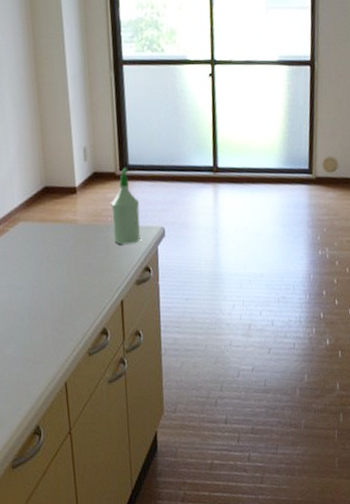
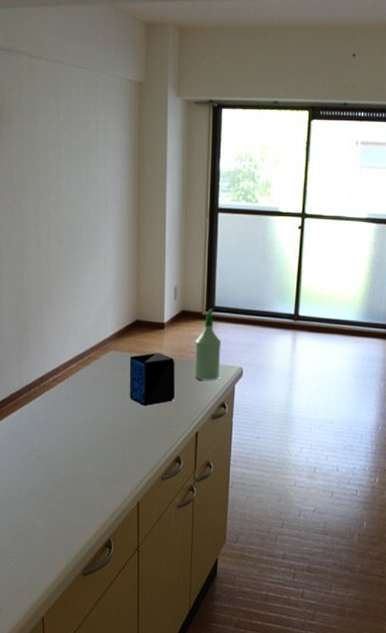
speaker: none [41,219,95,279] -> present [129,353,175,407]

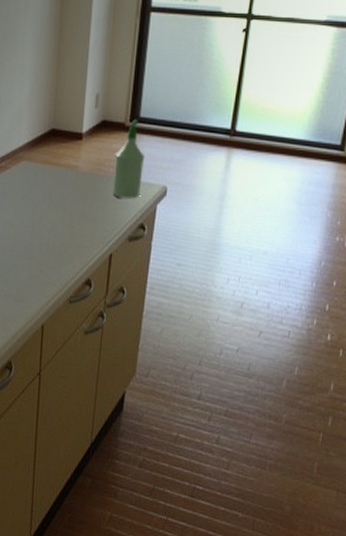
speaker: present [129,353,175,407] -> none [39,165,92,223]

